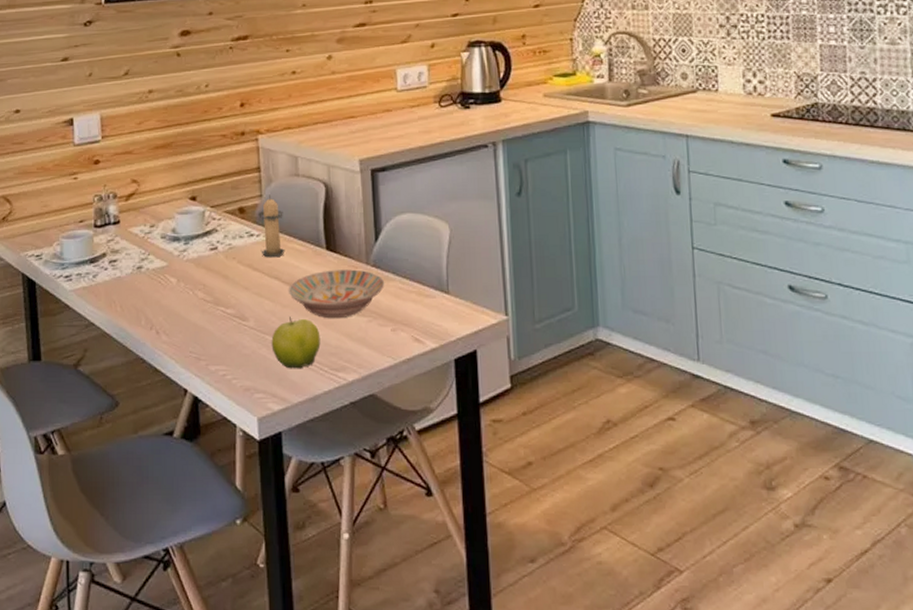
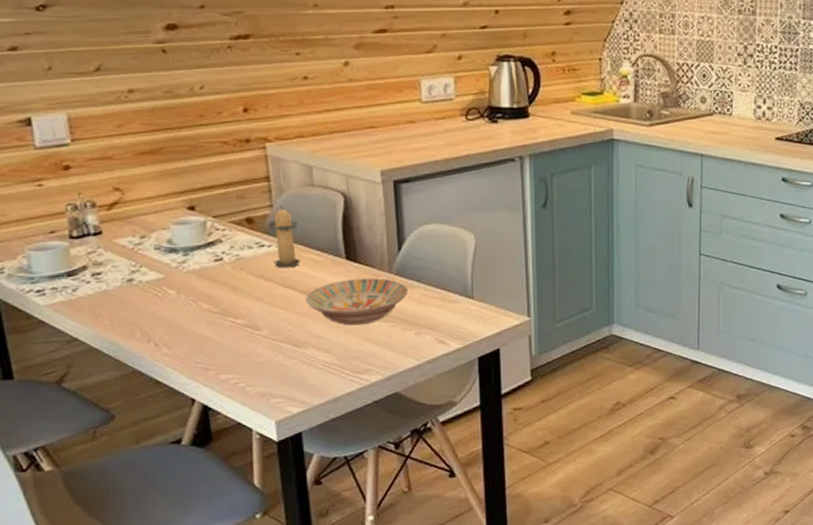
fruit: present [271,317,321,369] -> none [288,325,342,374]

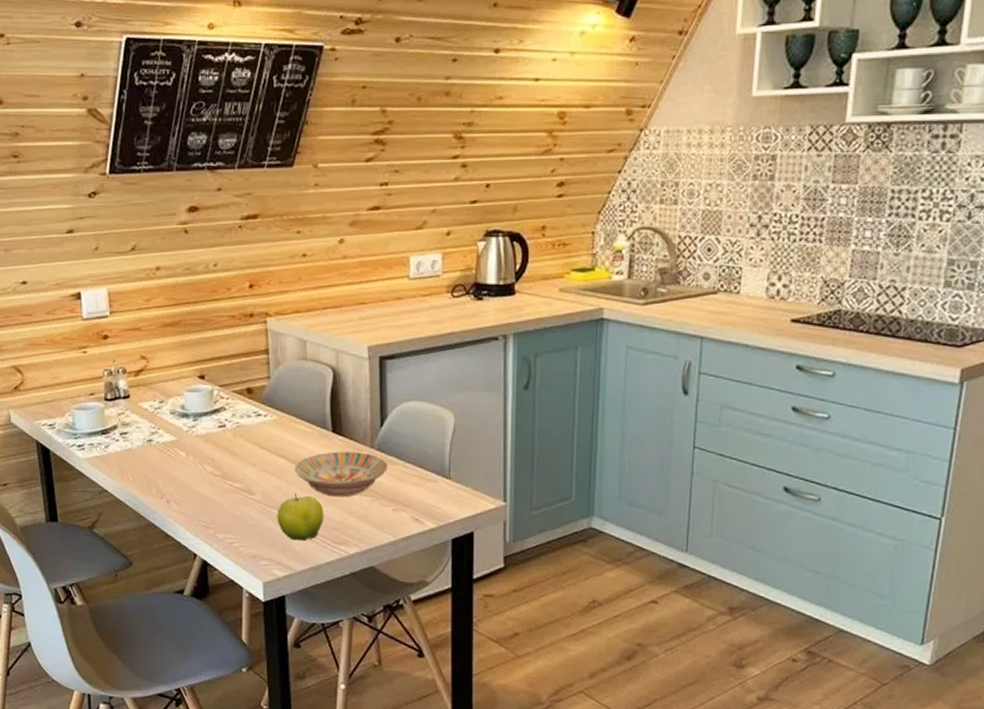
candle: present [269,204,301,268] -> none [266,376,292,438]
fruit: none [288,325,342,374] -> present [277,493,324,541]

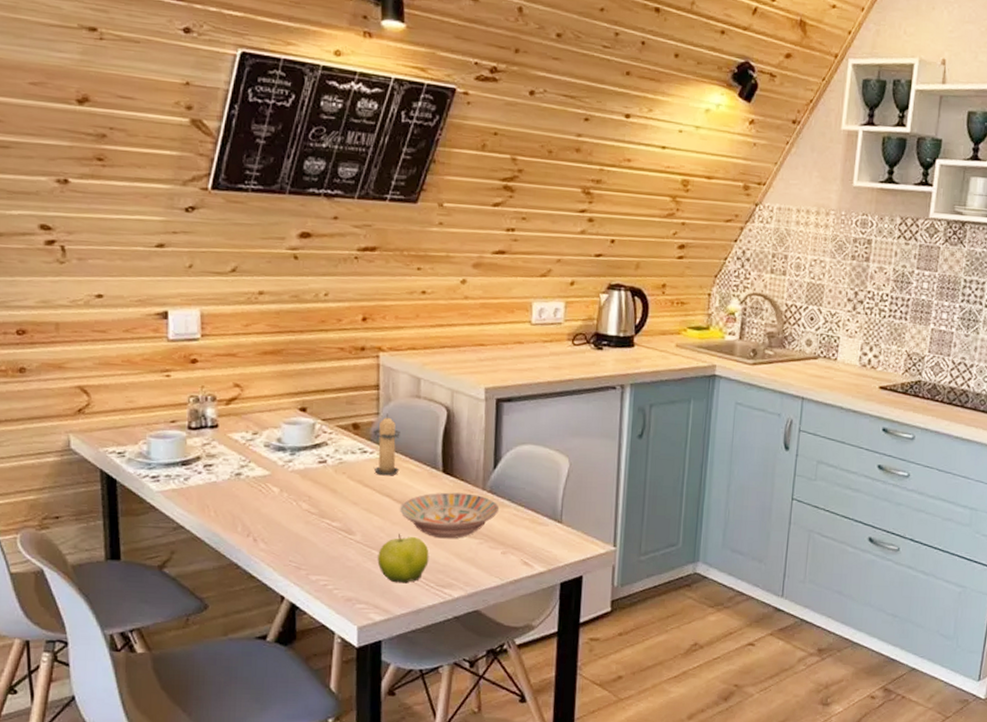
candle: none [266,376,292,438] -> present [373,413,400,476]

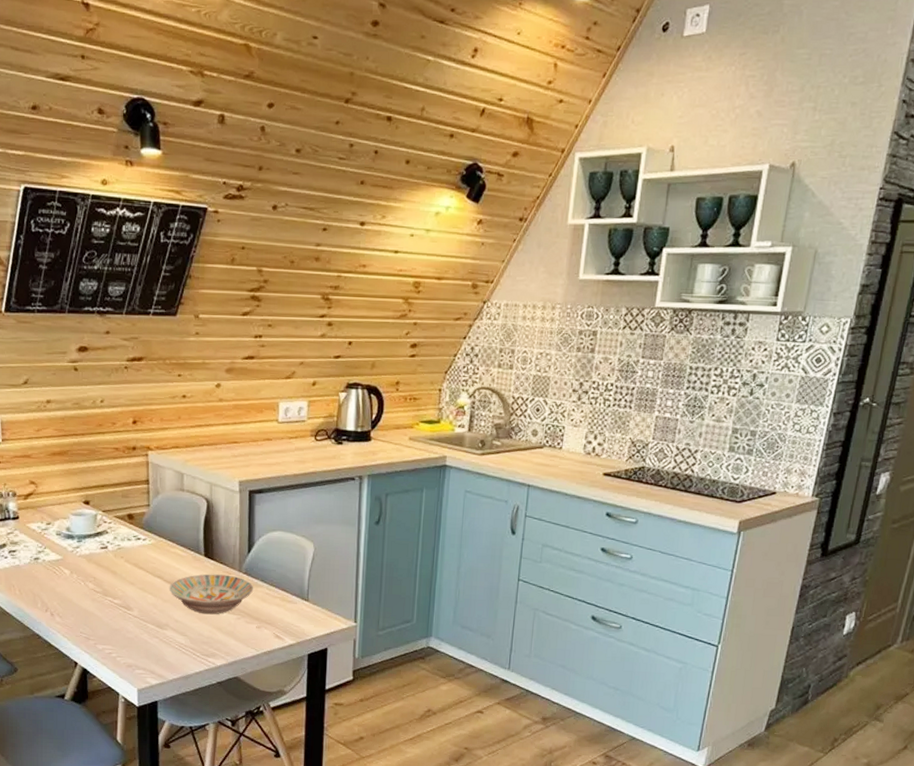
candle: present [373,413,400,476] -> none [145,505,168,560]
fruit: present [377,534,429,584] -> none [152,610,195,653]

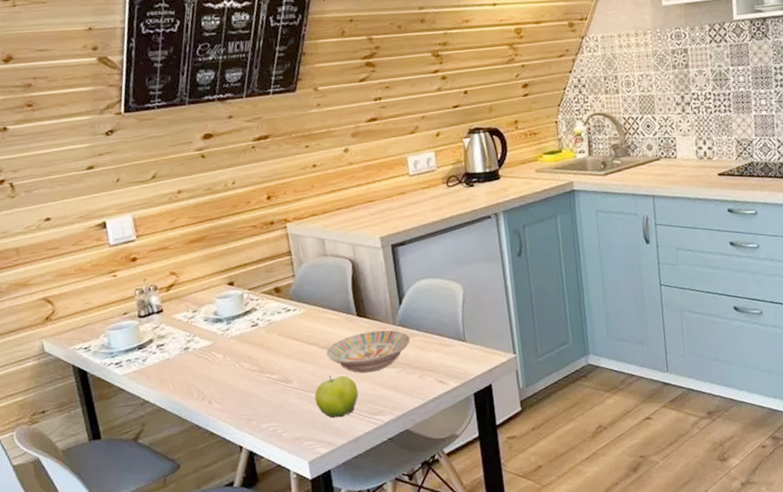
fruit: none [152,610,195,653] -> present [314,375,359,418]

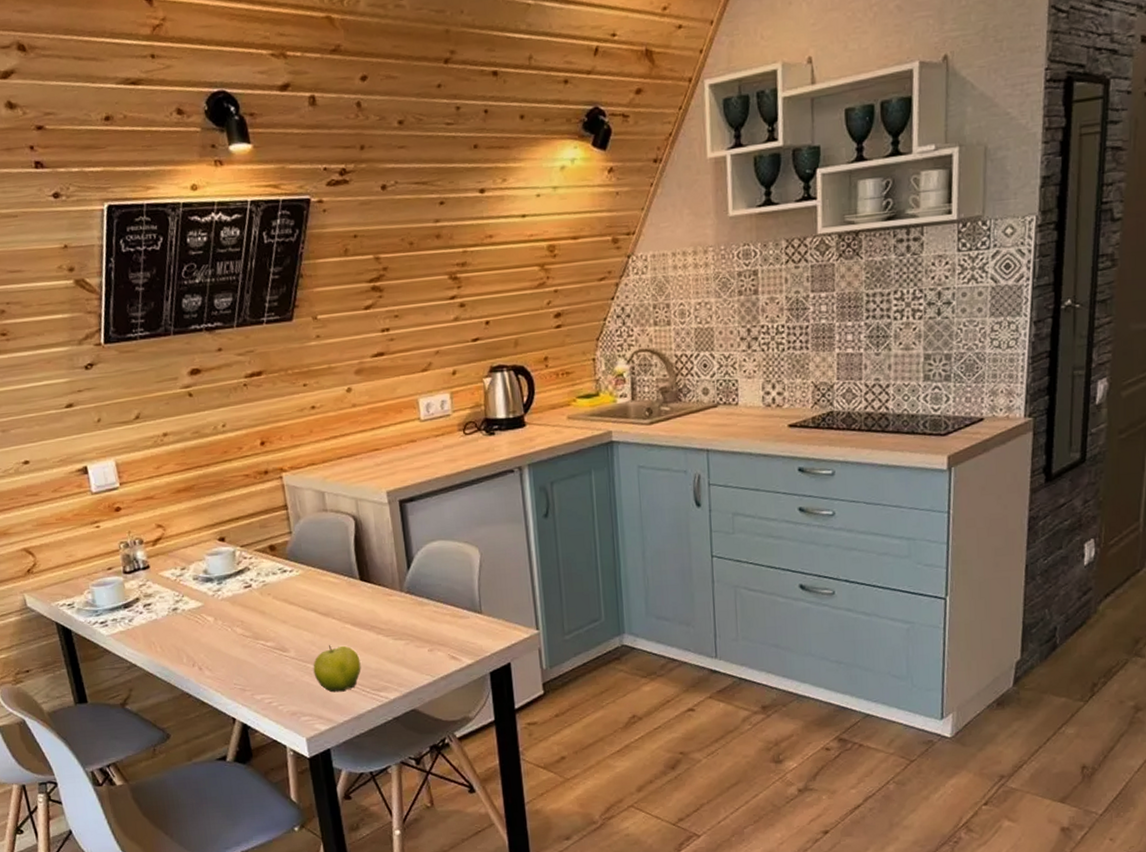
bowl: present [325,330,411,373] -> none [325,597,420,645]

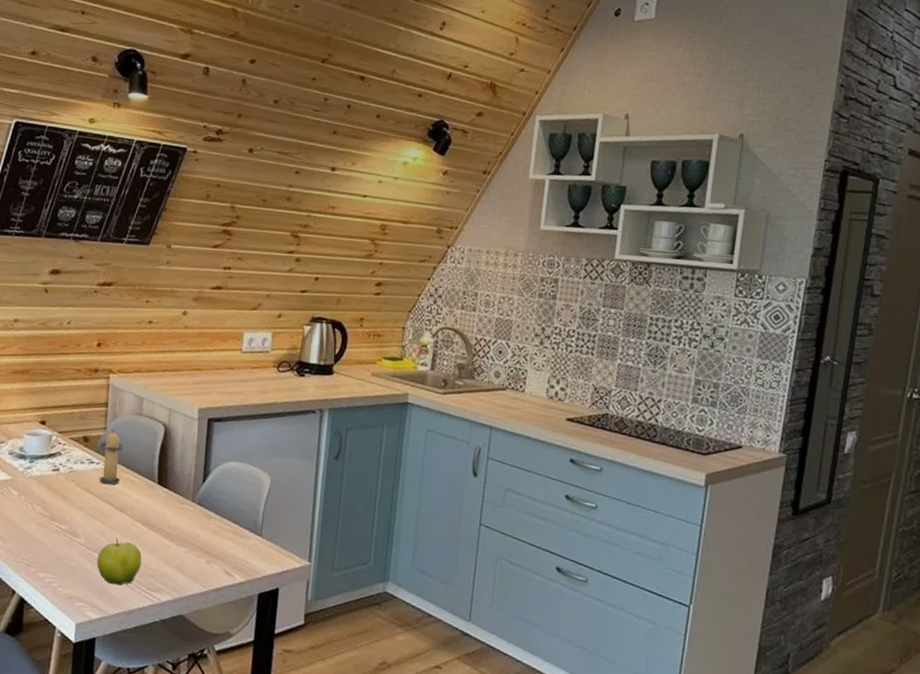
candle: none [289,531,320,592] -> present [98,428,124,485]

